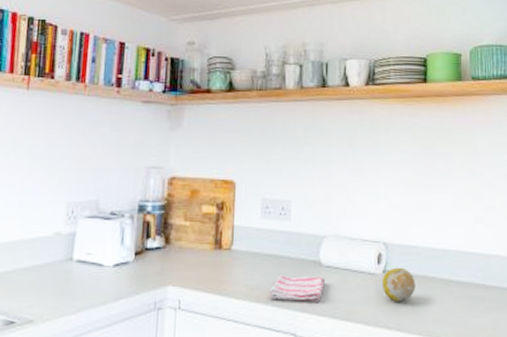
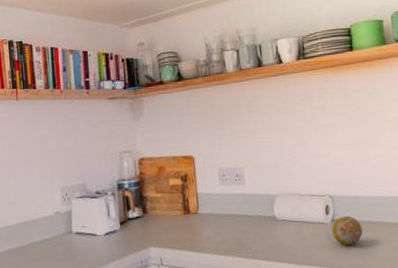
dish towel: present [269,275,325,302] -> none [234,229,282,252]

